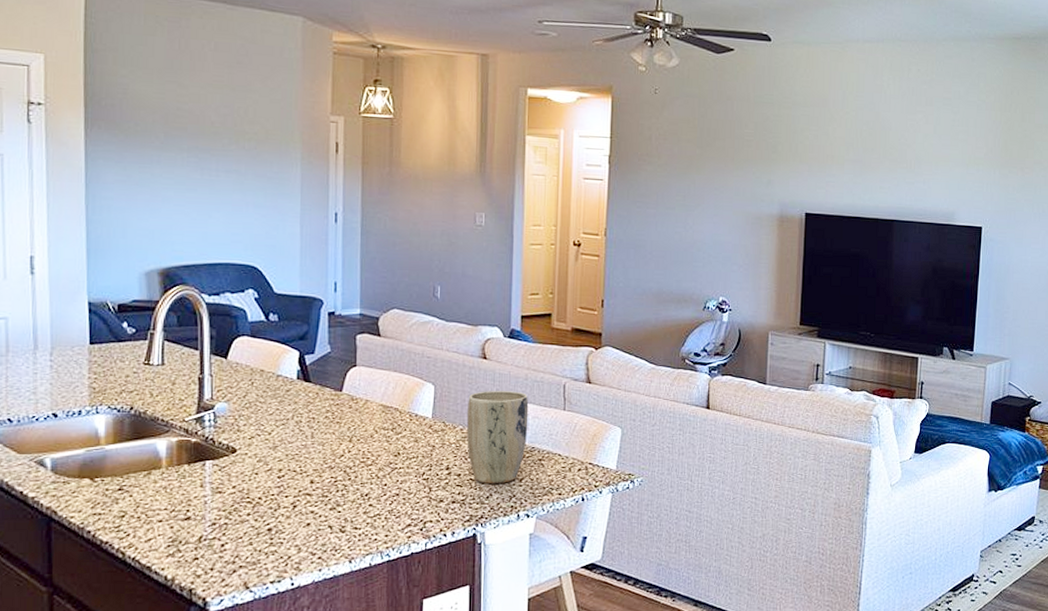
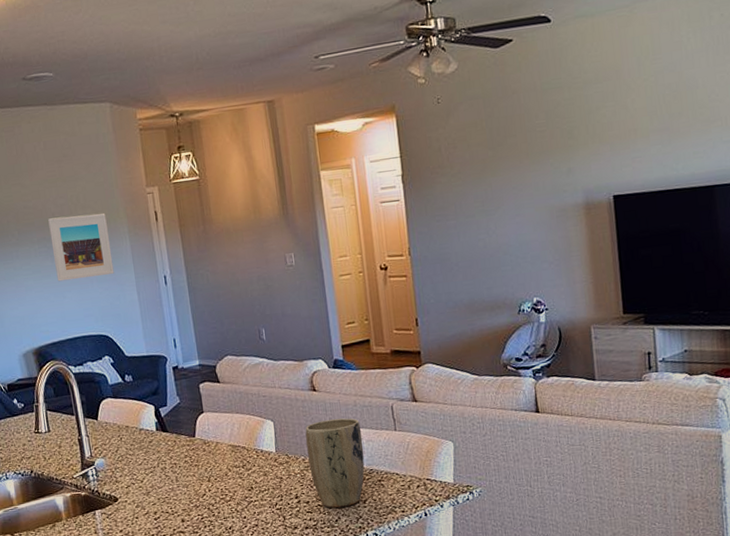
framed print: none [204,127,277,202] -> present [48,213,114,282]

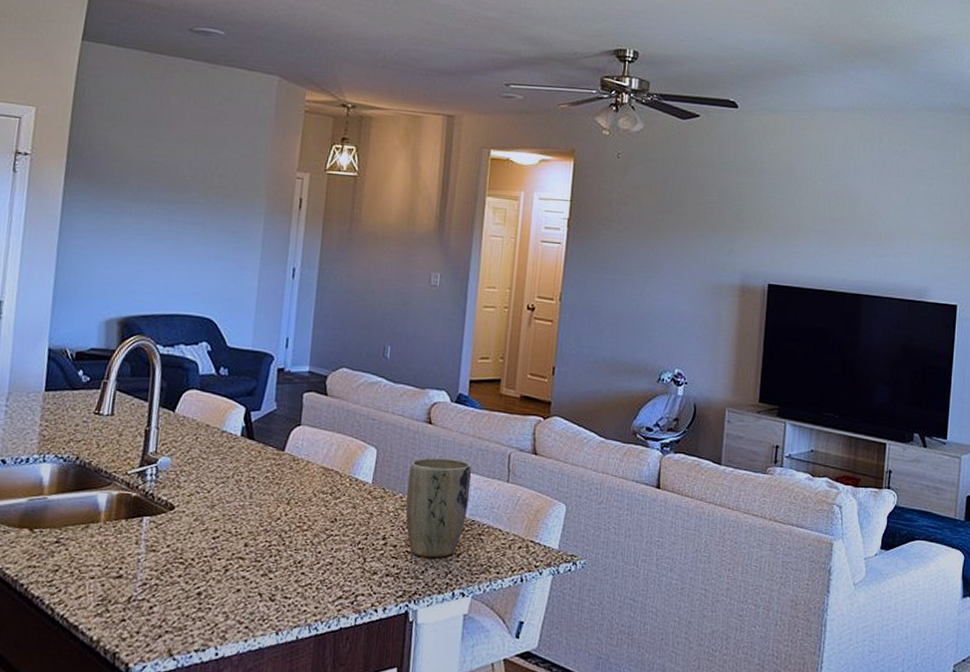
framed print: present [48,213,114,282] -> none [169,180,244,255]

